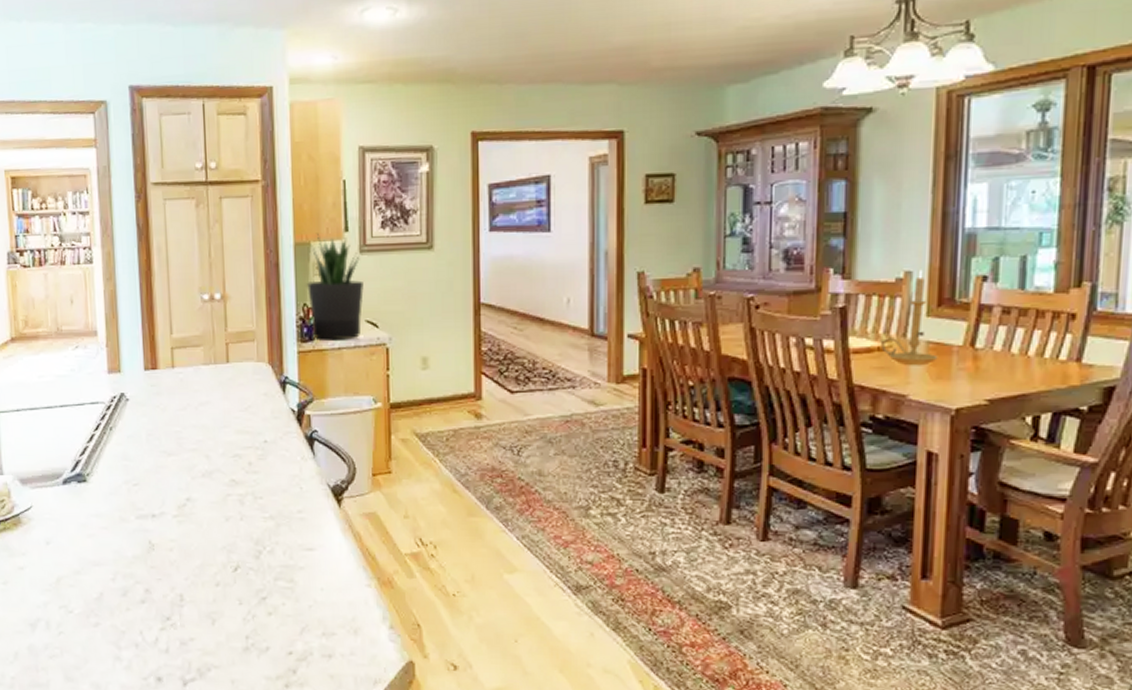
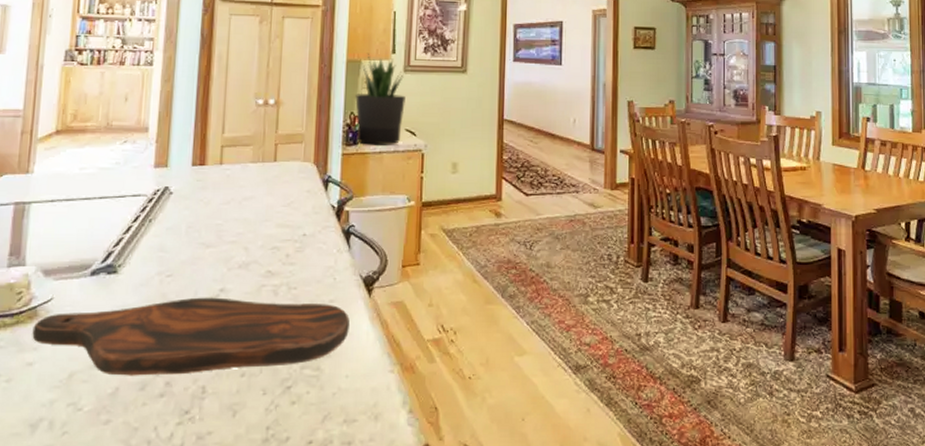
cutting board: none [18,506,321,583] -> present [32,297,350,376]
candle holder: present [880,269,938,366] -> none [802,110,841,183]

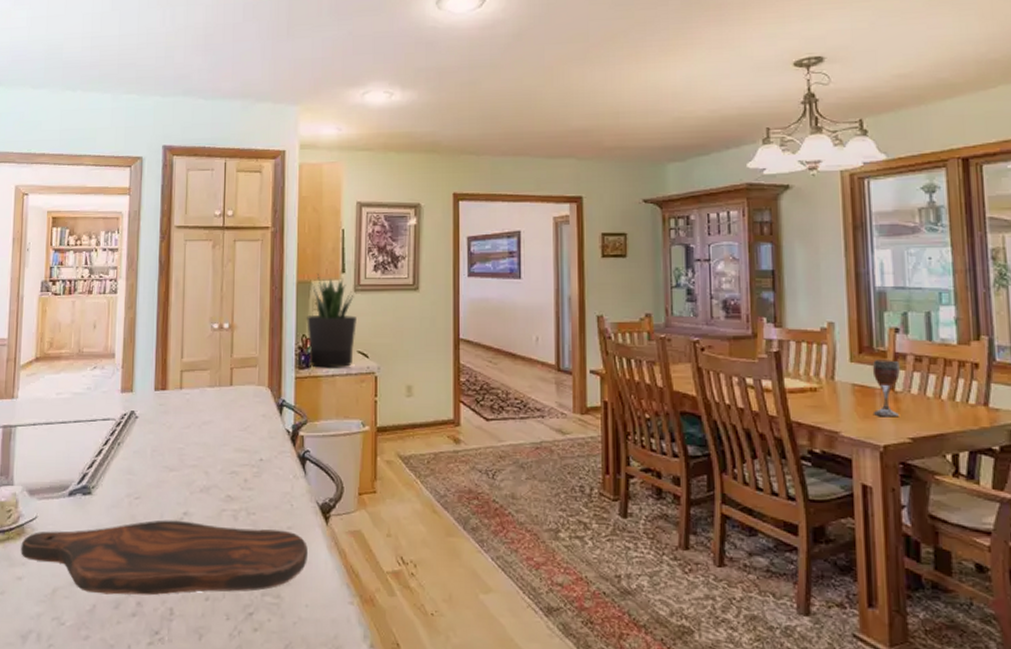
cup: none [848,144,869,192] -> present [872,360,900,417]

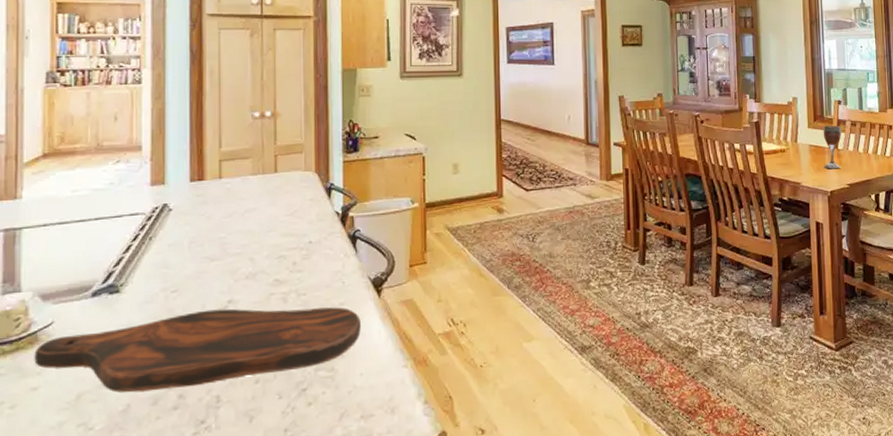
planter: present [307,273,357,368] -> none [353,61,403,151]

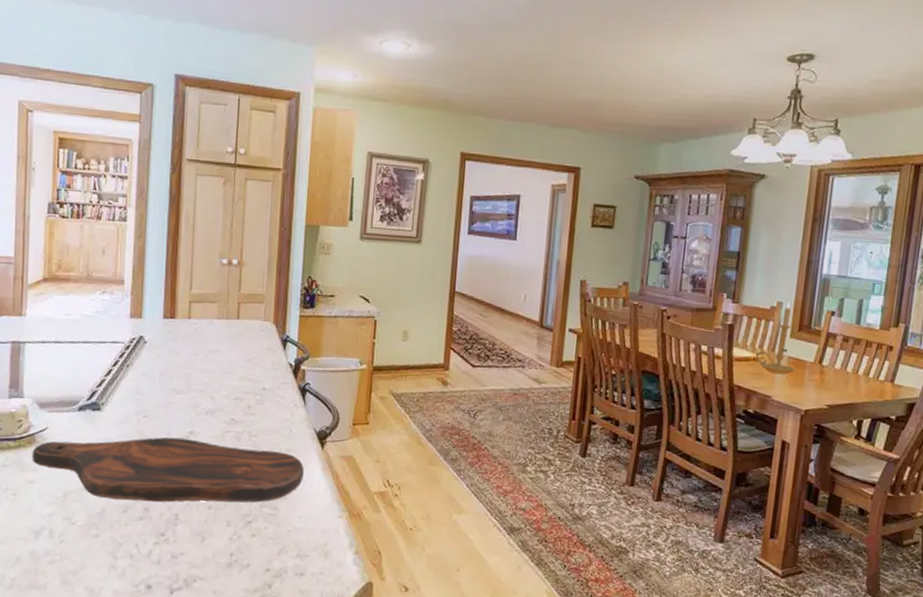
candle holder: none [781,96,817,163] -> present [755,301,796,375]
cup: present [823,125,842,170] -> none [801,337,830,387]

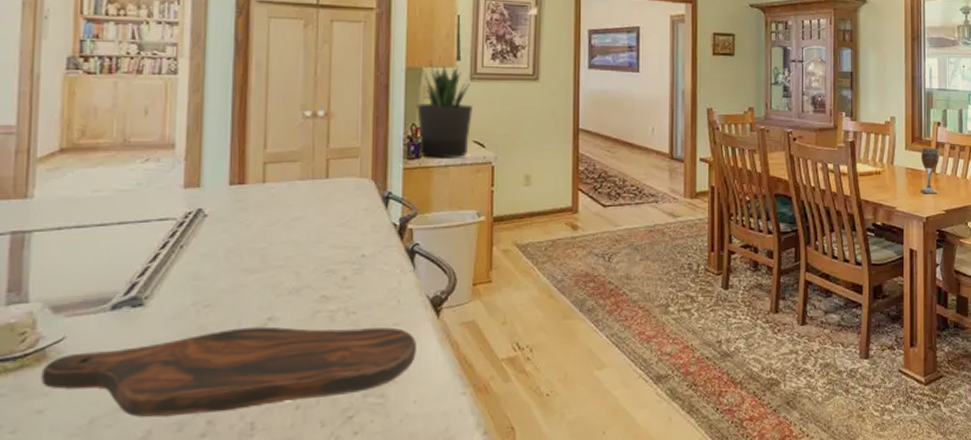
planter: none [313,218,363,310] -> present [417,59,473,158]
candle holder: present [755,301,796,375] -> none [877,116,914,186]
cup: none [801,337,830,387] -> present [919,148,940,194]

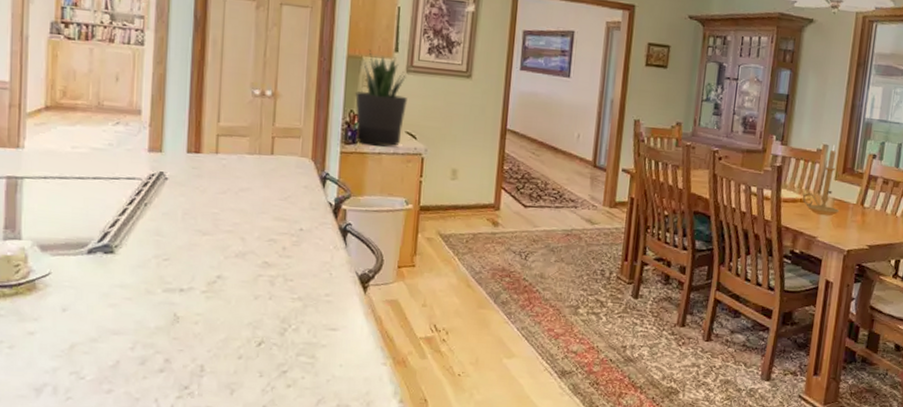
cutting board: present [41,326,416,418] -> none [32,282,345,353]
candle holder: none [877,116,914,186] -> present [802,144,840,216]
cup: present [919,148,940,194] -> none [844,179,871,228]

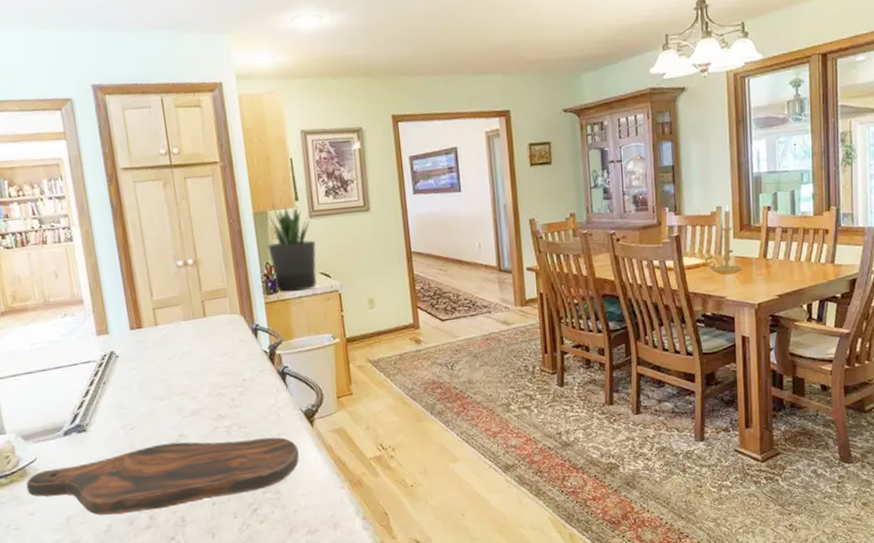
cutting board: none [32,282,345,353] -> present [26,437,299,516]

